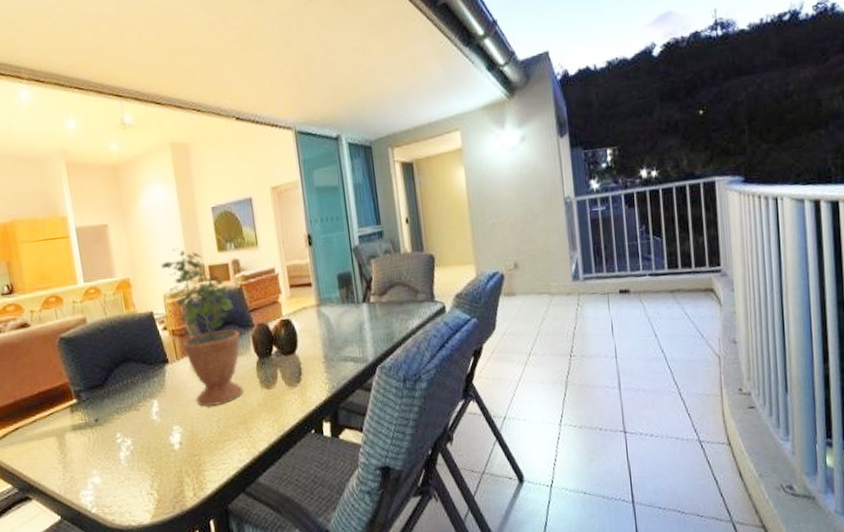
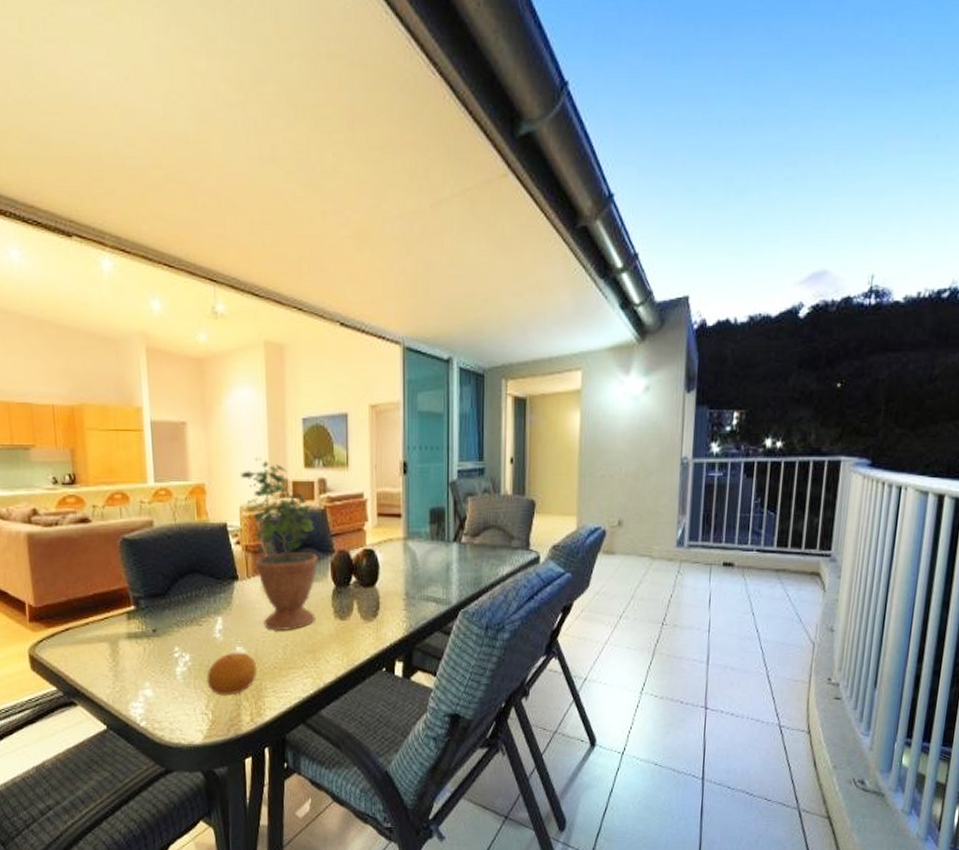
fruit: none [148,430,195,475] -> present [207,651,257,696]

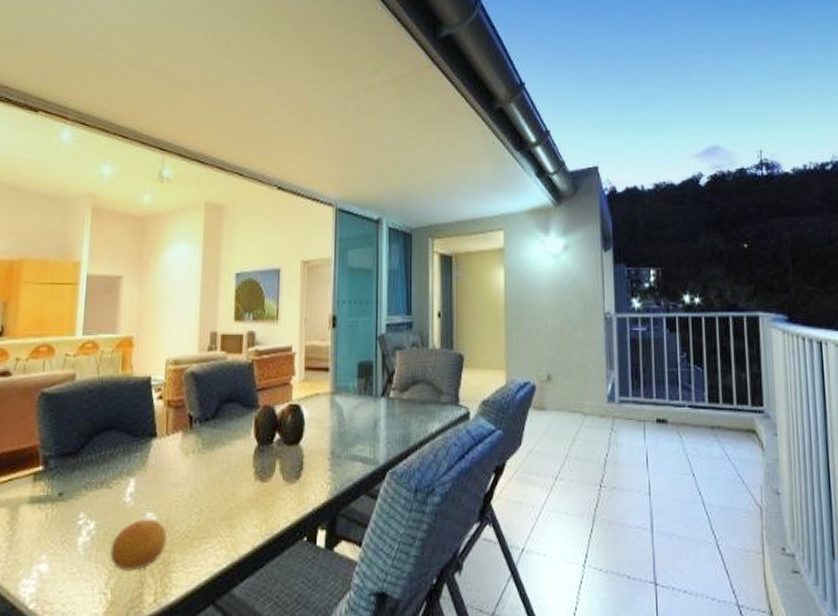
potted plant: present [239,458,318,631] -> none [169,311,242,495]

